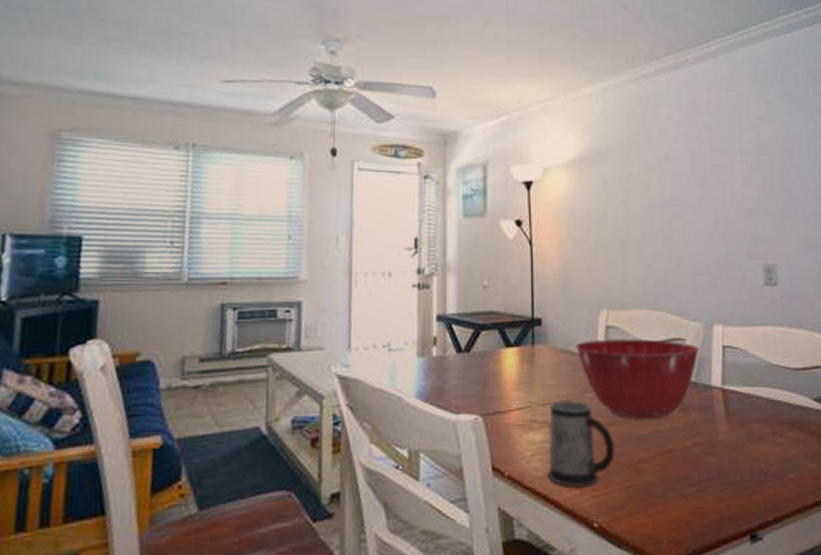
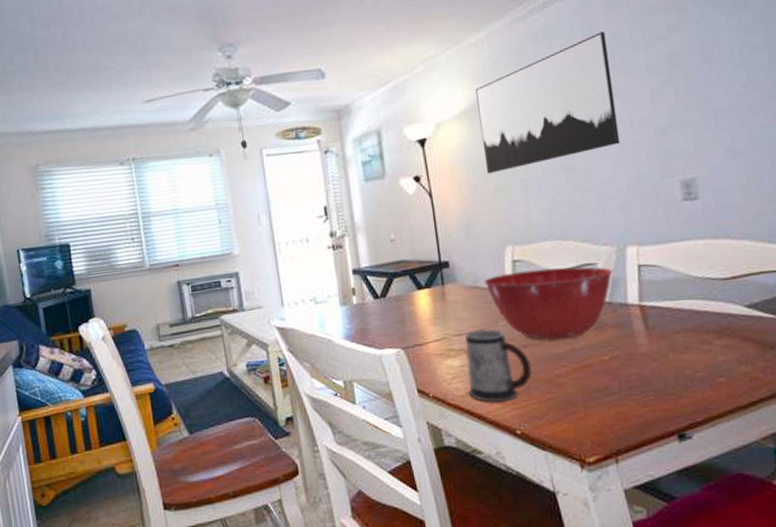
wall art: none [586,109,714,230] -> present [476,32,620,174]

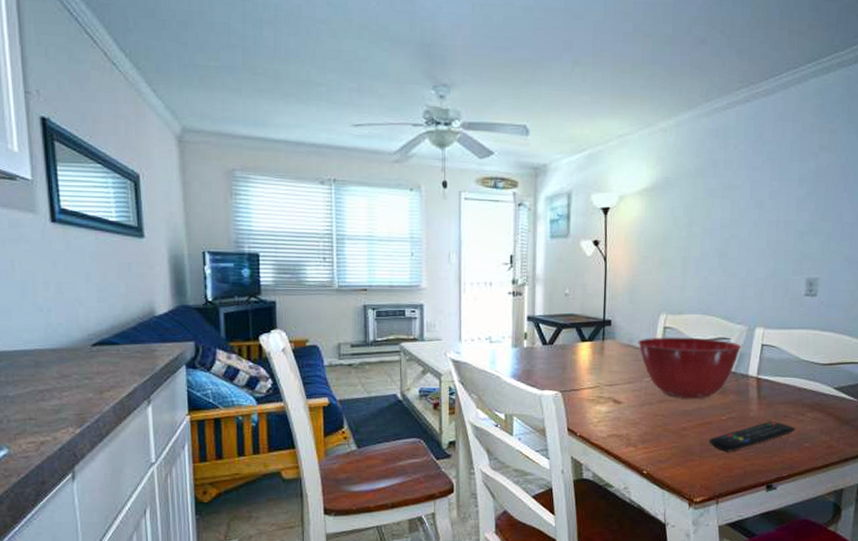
mug: present [465,329,532,402] -> none [610,383,664,445]
wall art: present [476,32,620,174] -> none [655,139,772,249]
remote control: none [592,355,703,398] -> present [709,422,795,451]

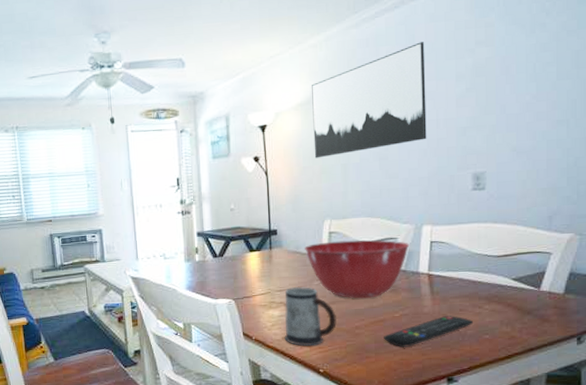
mug: none [610,383,664,445] -> present [284,287,337,346]
wall art: none [655,139,772,249] -> present [312,42,427,158]

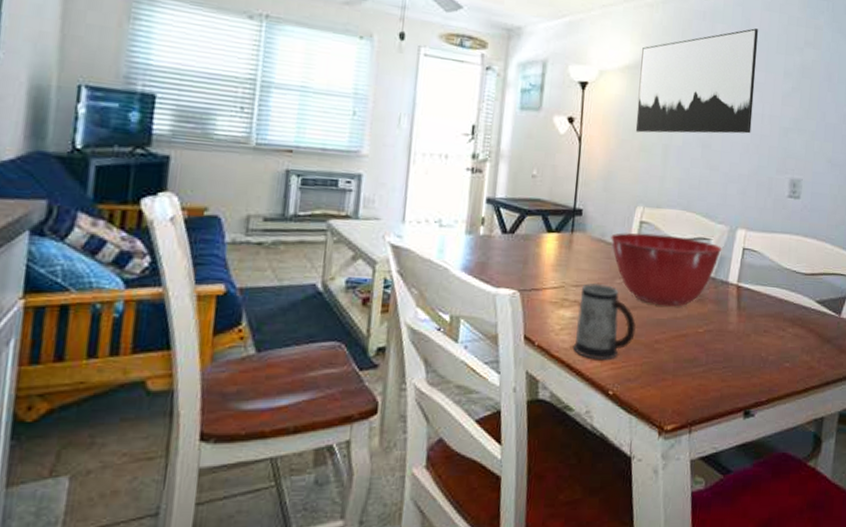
remote control: present [384,316,473,347] -> none [684,336,775,370]

